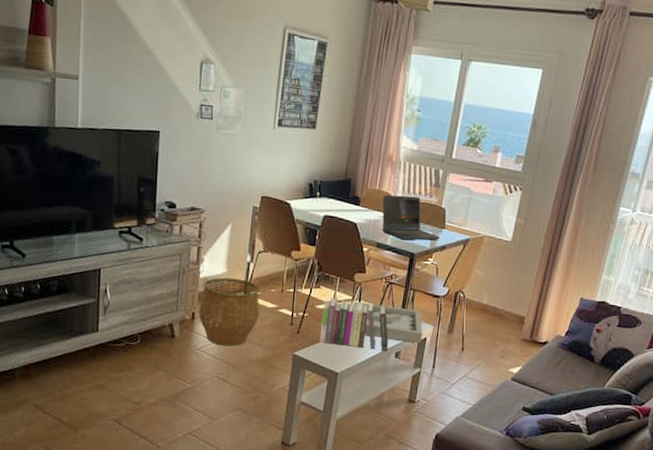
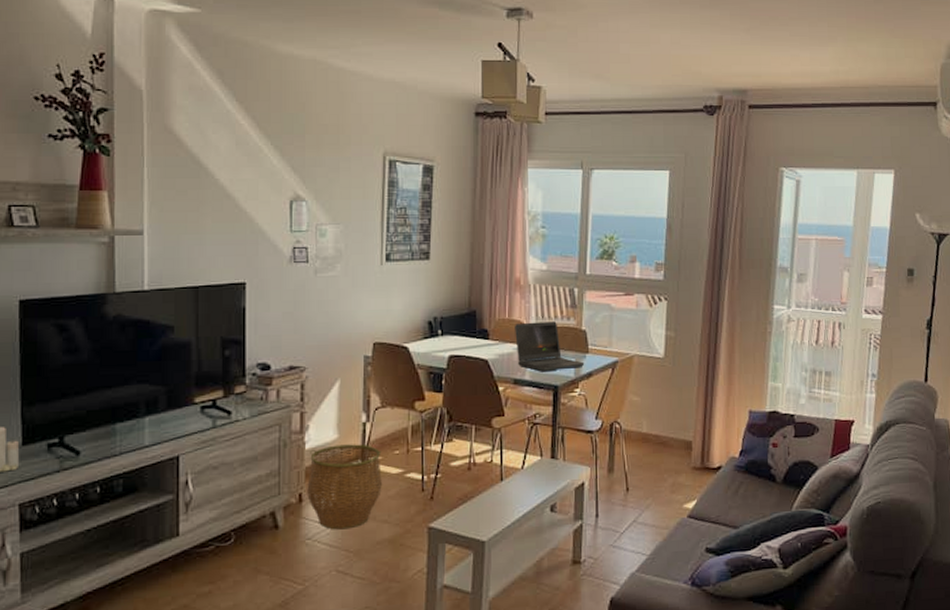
books: present [319,297,389,351] -> none [458,450,540,507]
decorative tray: present [353,302,423,344] -> none [494,450,580,491]

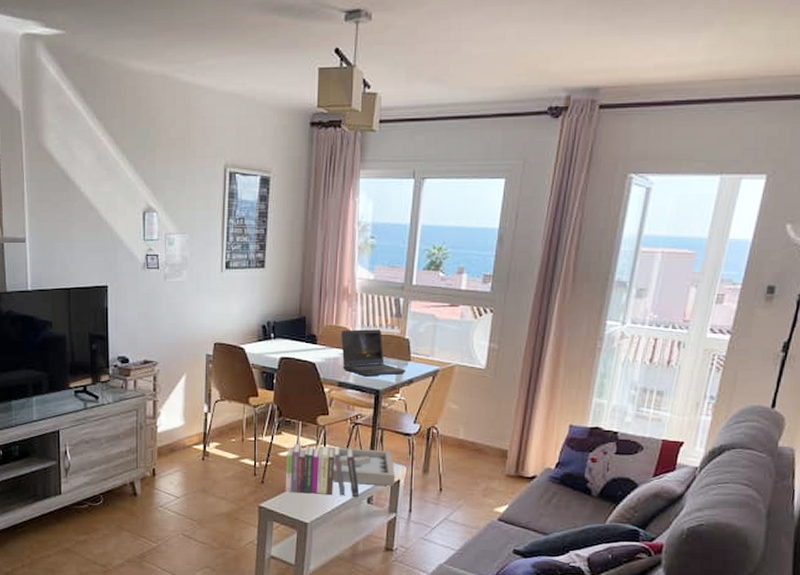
basket: present [307,444,383,530] -> none [159,430,221,502]
books: none [458,450,540,507] -> present [285,443,359,497]
decorative tray: none [494,450,580,491] -> present [318,446,396,487]

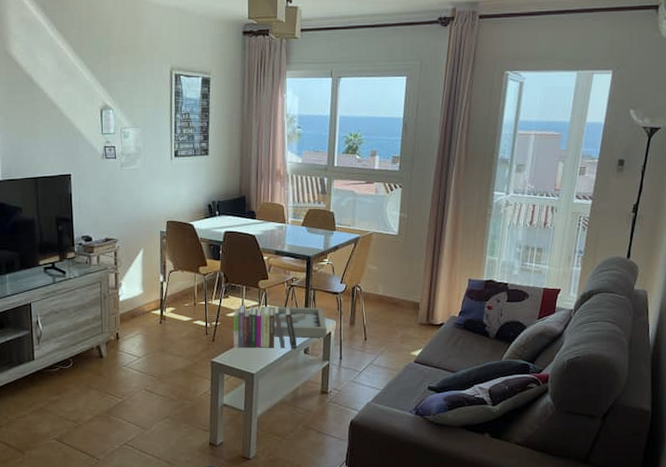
laptop computer: present [341,329,406,377] -> none [276,205,332,245]

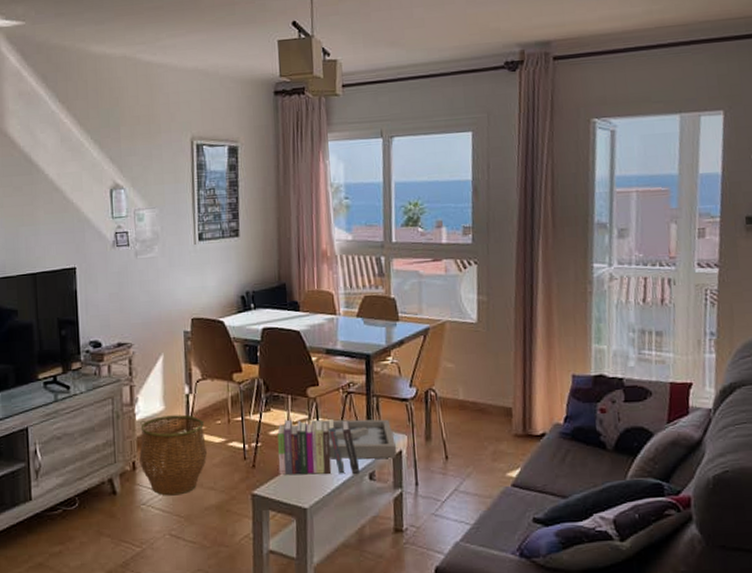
basket: none [122,298,177,360] -> present [139,414,208,496]

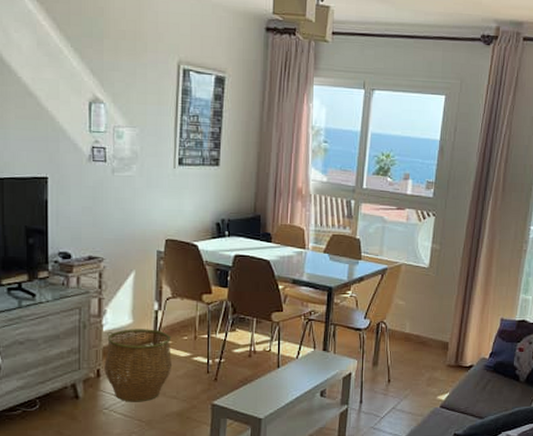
books: present [277,419,359,475] -> none [239,340,312,390]
decorative tray: present [310,419,397,460] -> none [272,342,347,380]

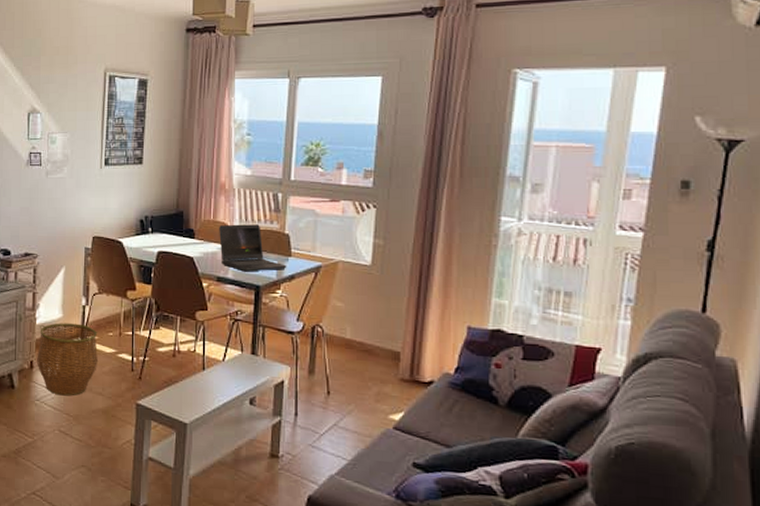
laptop computer: none [295,229,357,275] -> present [219,224,287,272]

